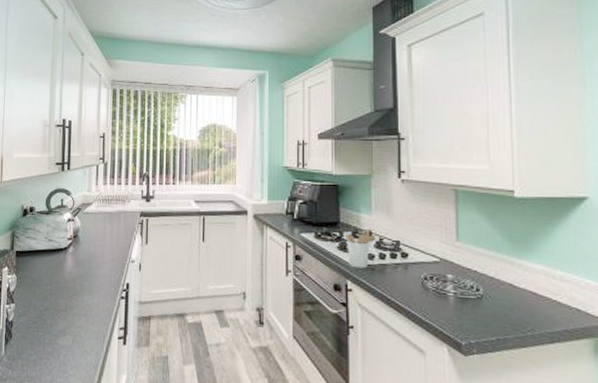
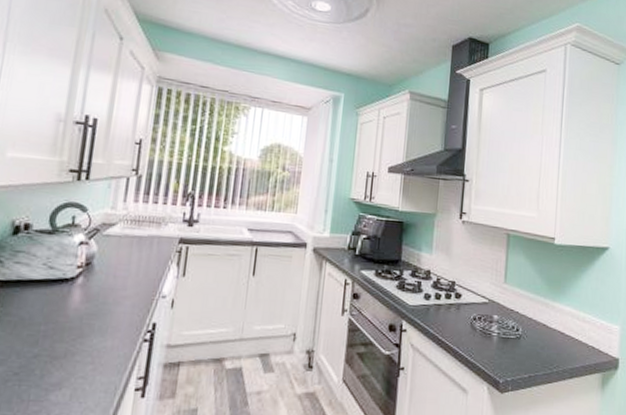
utensil holder: present [346,230,376,269] -> none [405,269,434,309]

